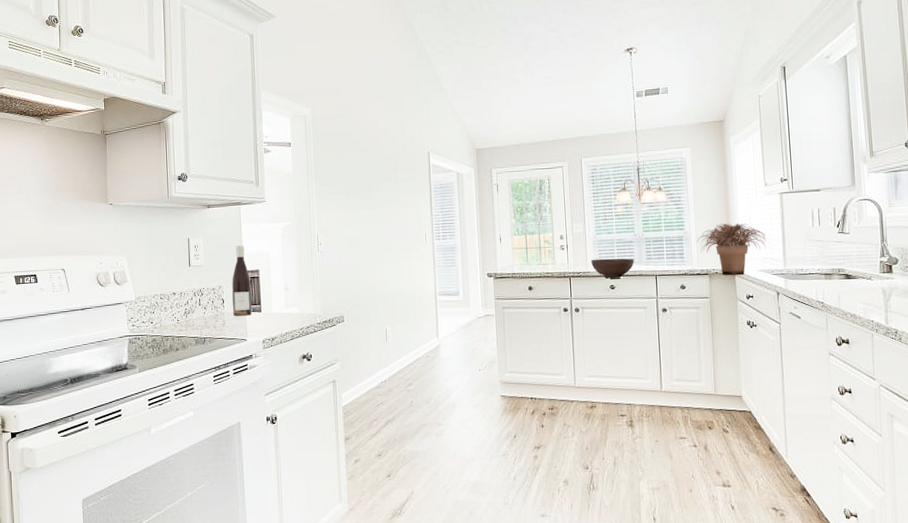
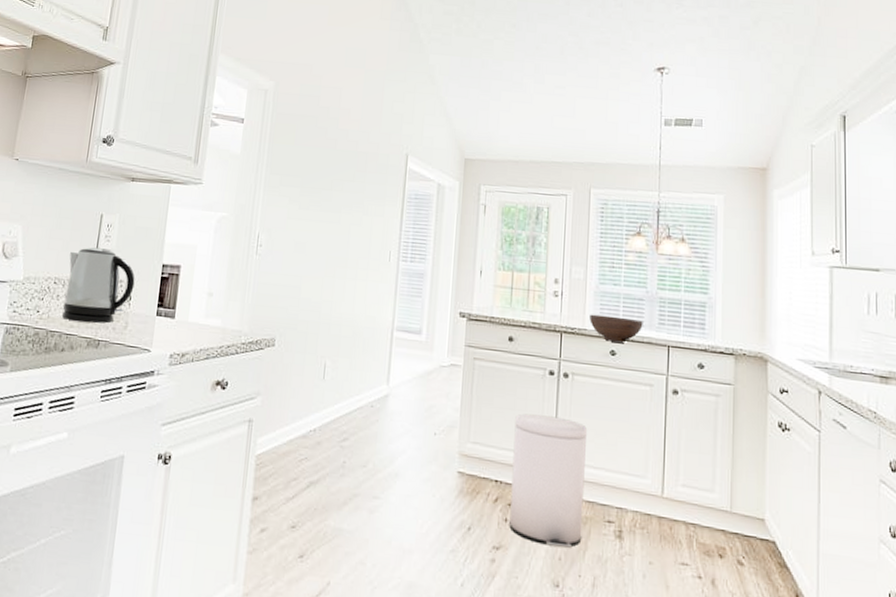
kettle: none [169,265,225,326] -> present [61,247,135,324]
bottle: present [232,246,252,317] -> none [138,232,169,322]
pedal bin: none [541,343,602,441] -> present [509,413,588,549]
potted plant: present [697,223,766,276] -> none [723,293,808,363]

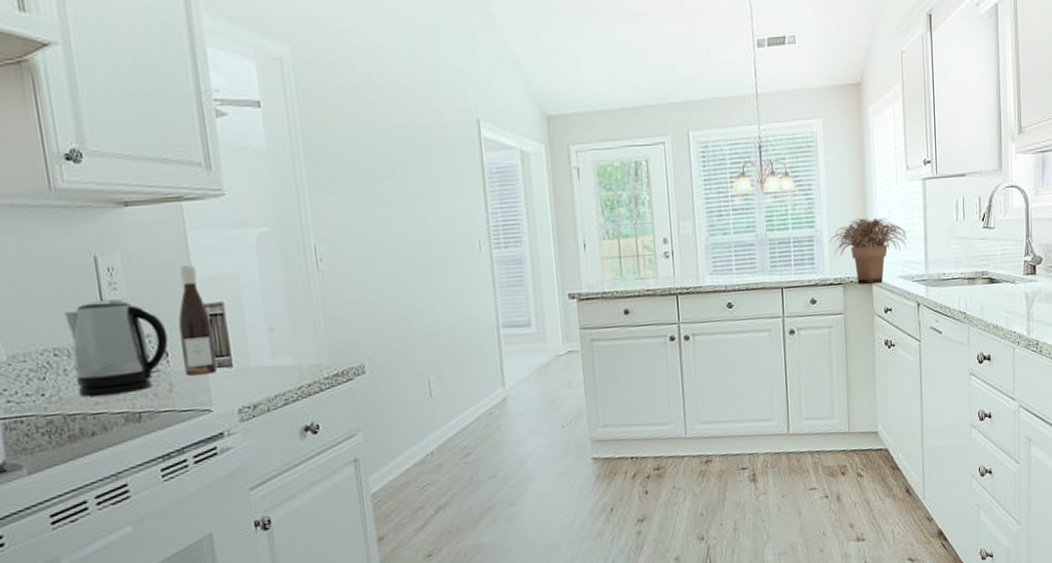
bottle: none [138,232,169,322] -> present [178,265,217,377]
pedal bin: present [509,413,588,549] -> none [642,381,720,506]
bowl: present [589,314,643,343] -> none [703,266,756,295]
potted plant: none [723,293,808,363] -> present [829,217,907,285]

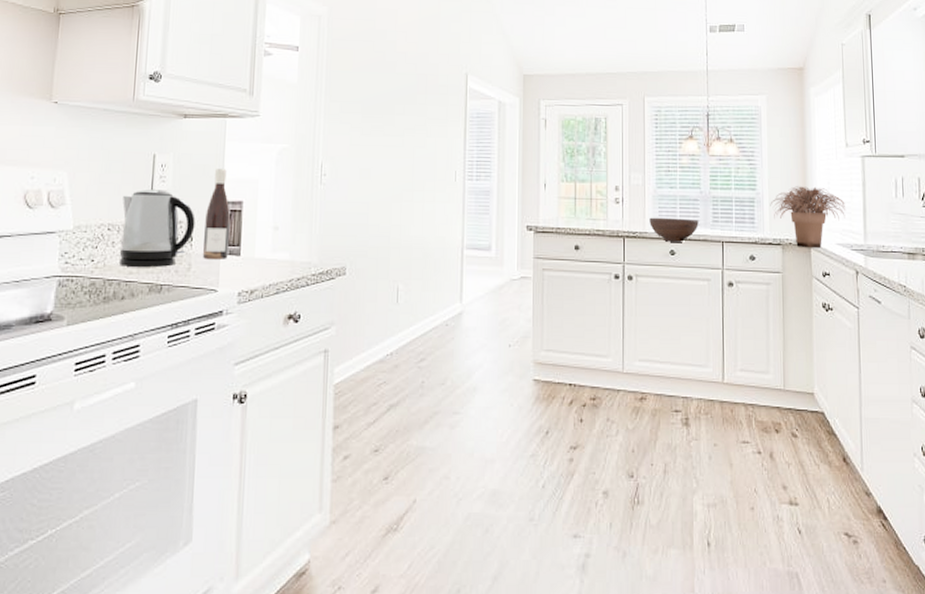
bowl: none [703,266,756,295] -> present [649,217,699,242]

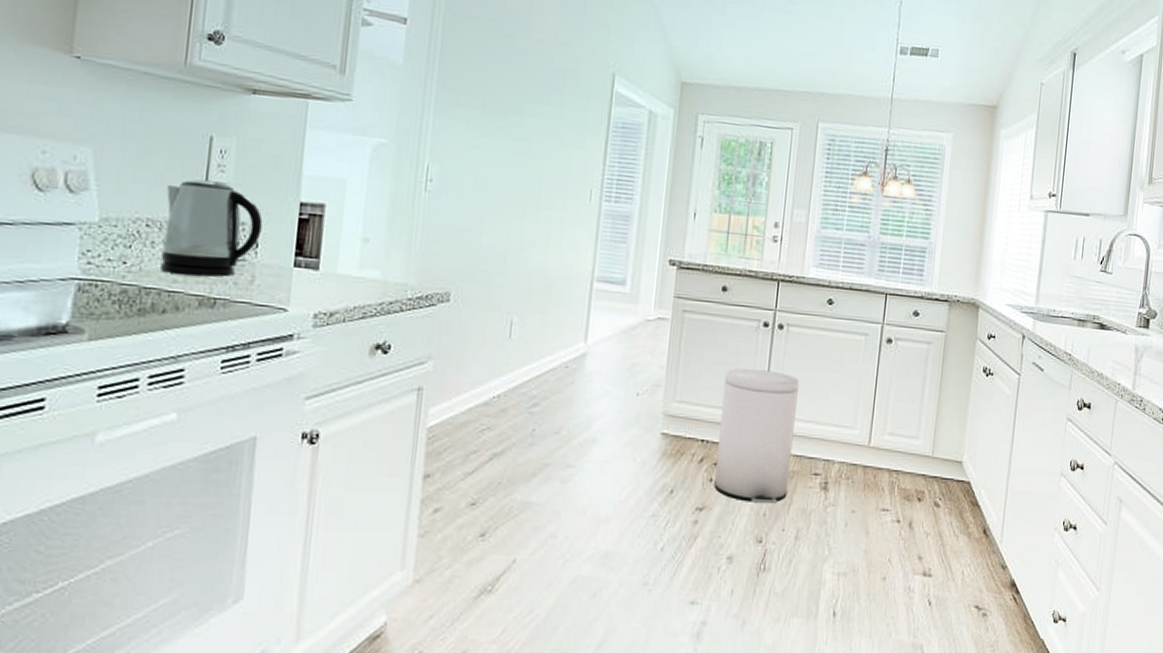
bottle: present [202,169,230,261] -> none [269,161,309,274]
pedal bin: none [585,318,653,441] -> present [714,368,800,504]
bowl: present [649,217,699,242] -> none [808,260,863,291]
potted plant: present [770,186,845,249] -> none [942,238,1021,309]

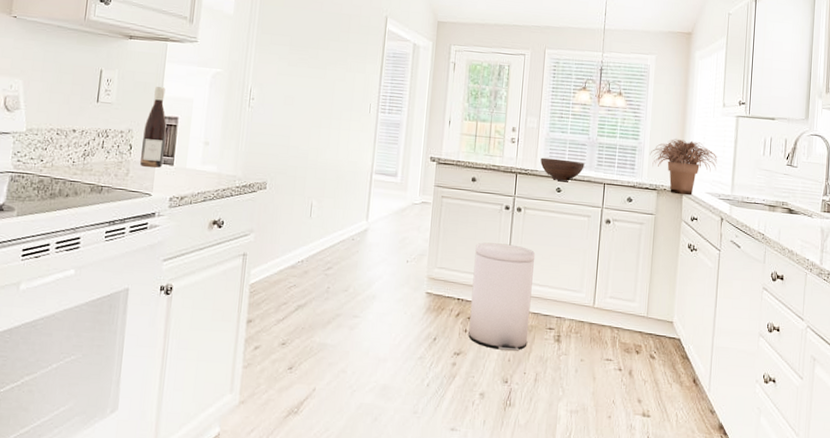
kettle: present [159,179,263,278] -> none [65,101,135,171]
bottle: none [269,161,309,274] -> present [139,87,167,169]
bowl: none [808,260,863,291] -> present [540,157,585,181]
potted plant: none [942,238,1021,309] -> present [650,139,717,196]

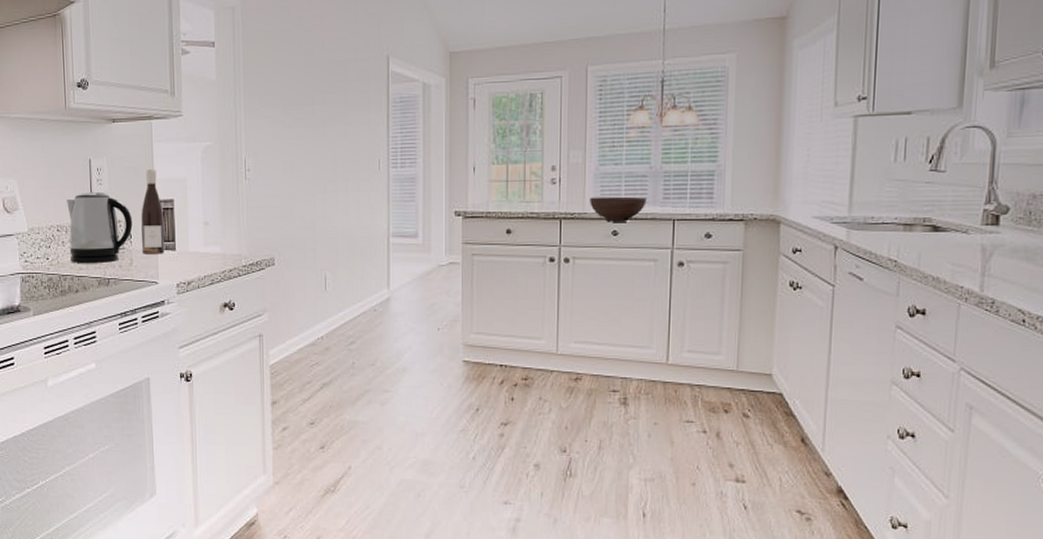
kettle: none [65,101,135,171] -> present [67,192,133,264]
pedal bin: present [468,242,536,352] -> none [516,301,591,419]
potted plant: present [650,139,717,196] -> none [733,154,828,223]

